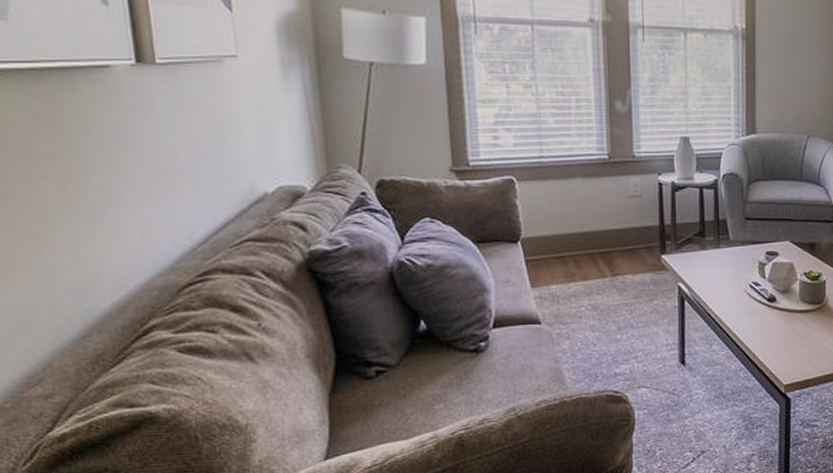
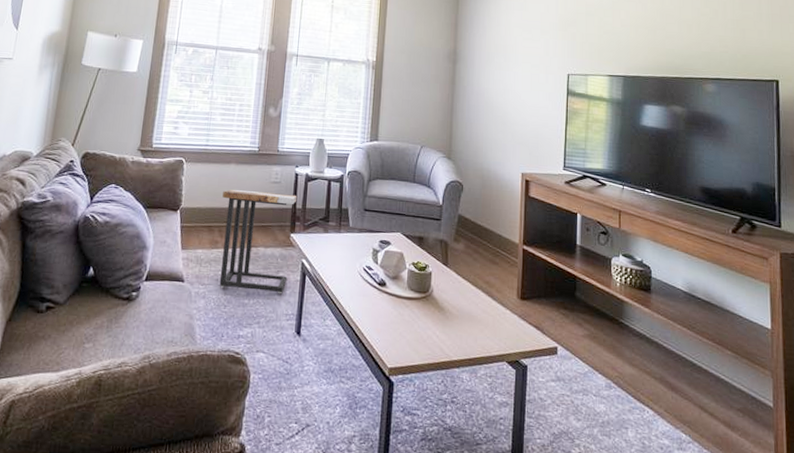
side table: none [571,209,665,325] -> present [219,189,298,293]

